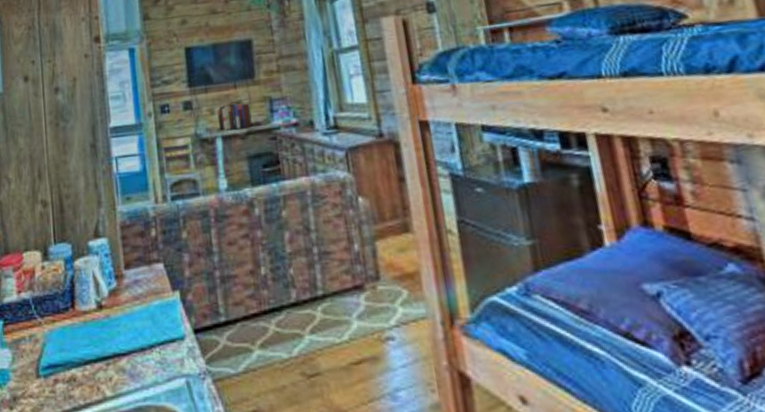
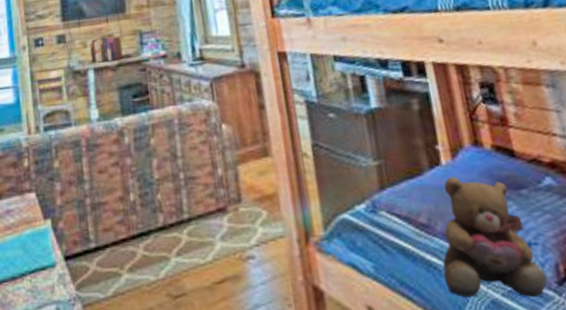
teddy bear: none [605,260,729,395] -> present [442,177,548,298]

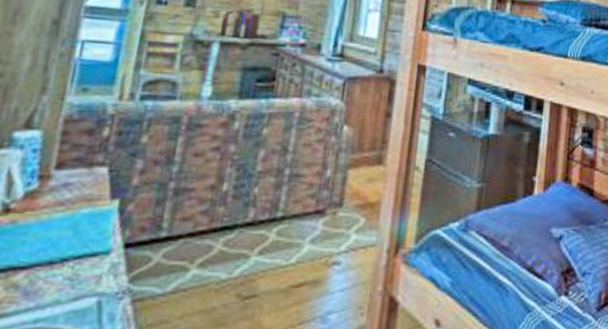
teddy bear: present [442,177,548,298] -> none [508,207,590,320]

